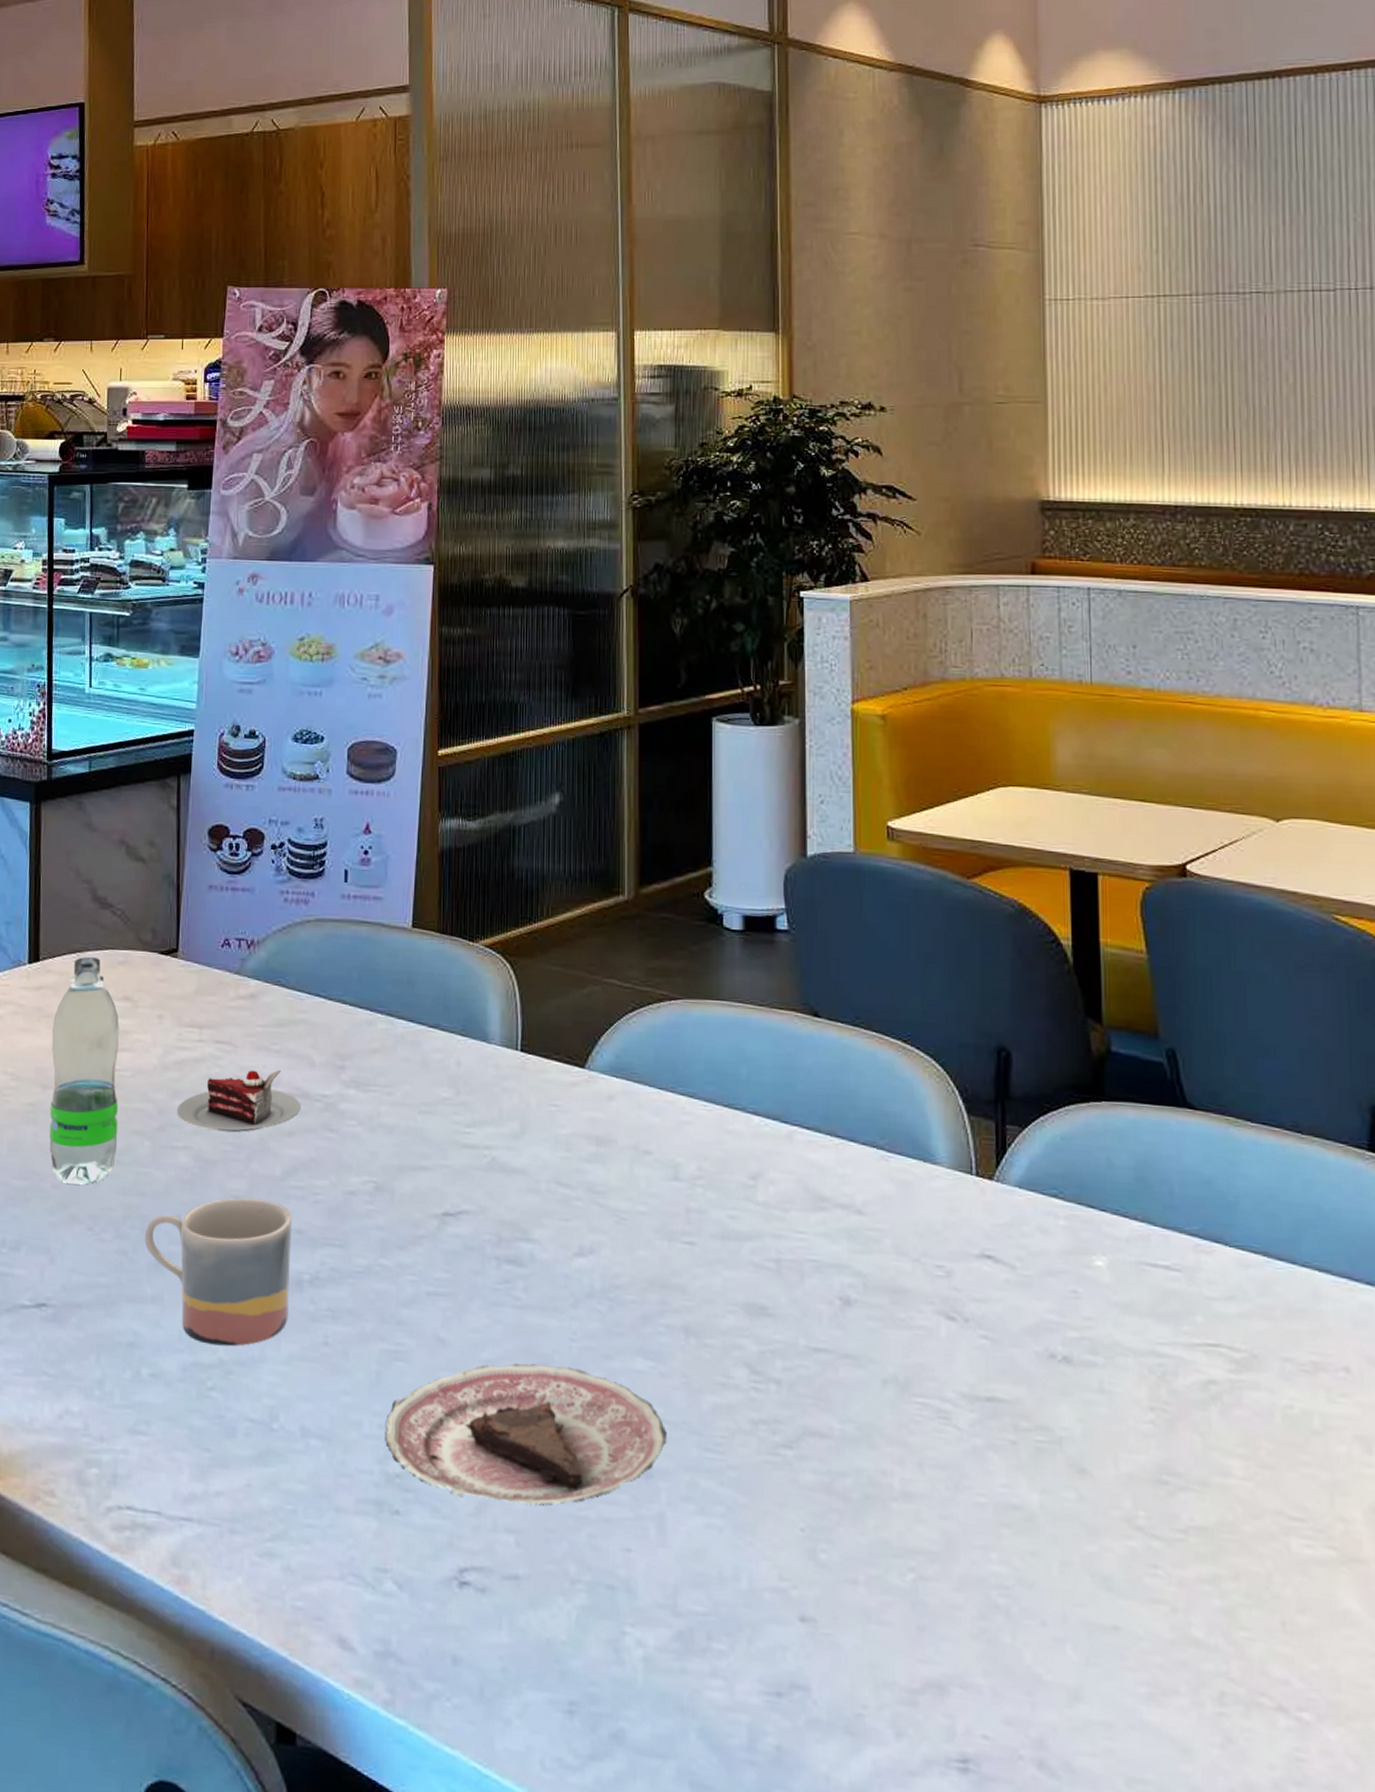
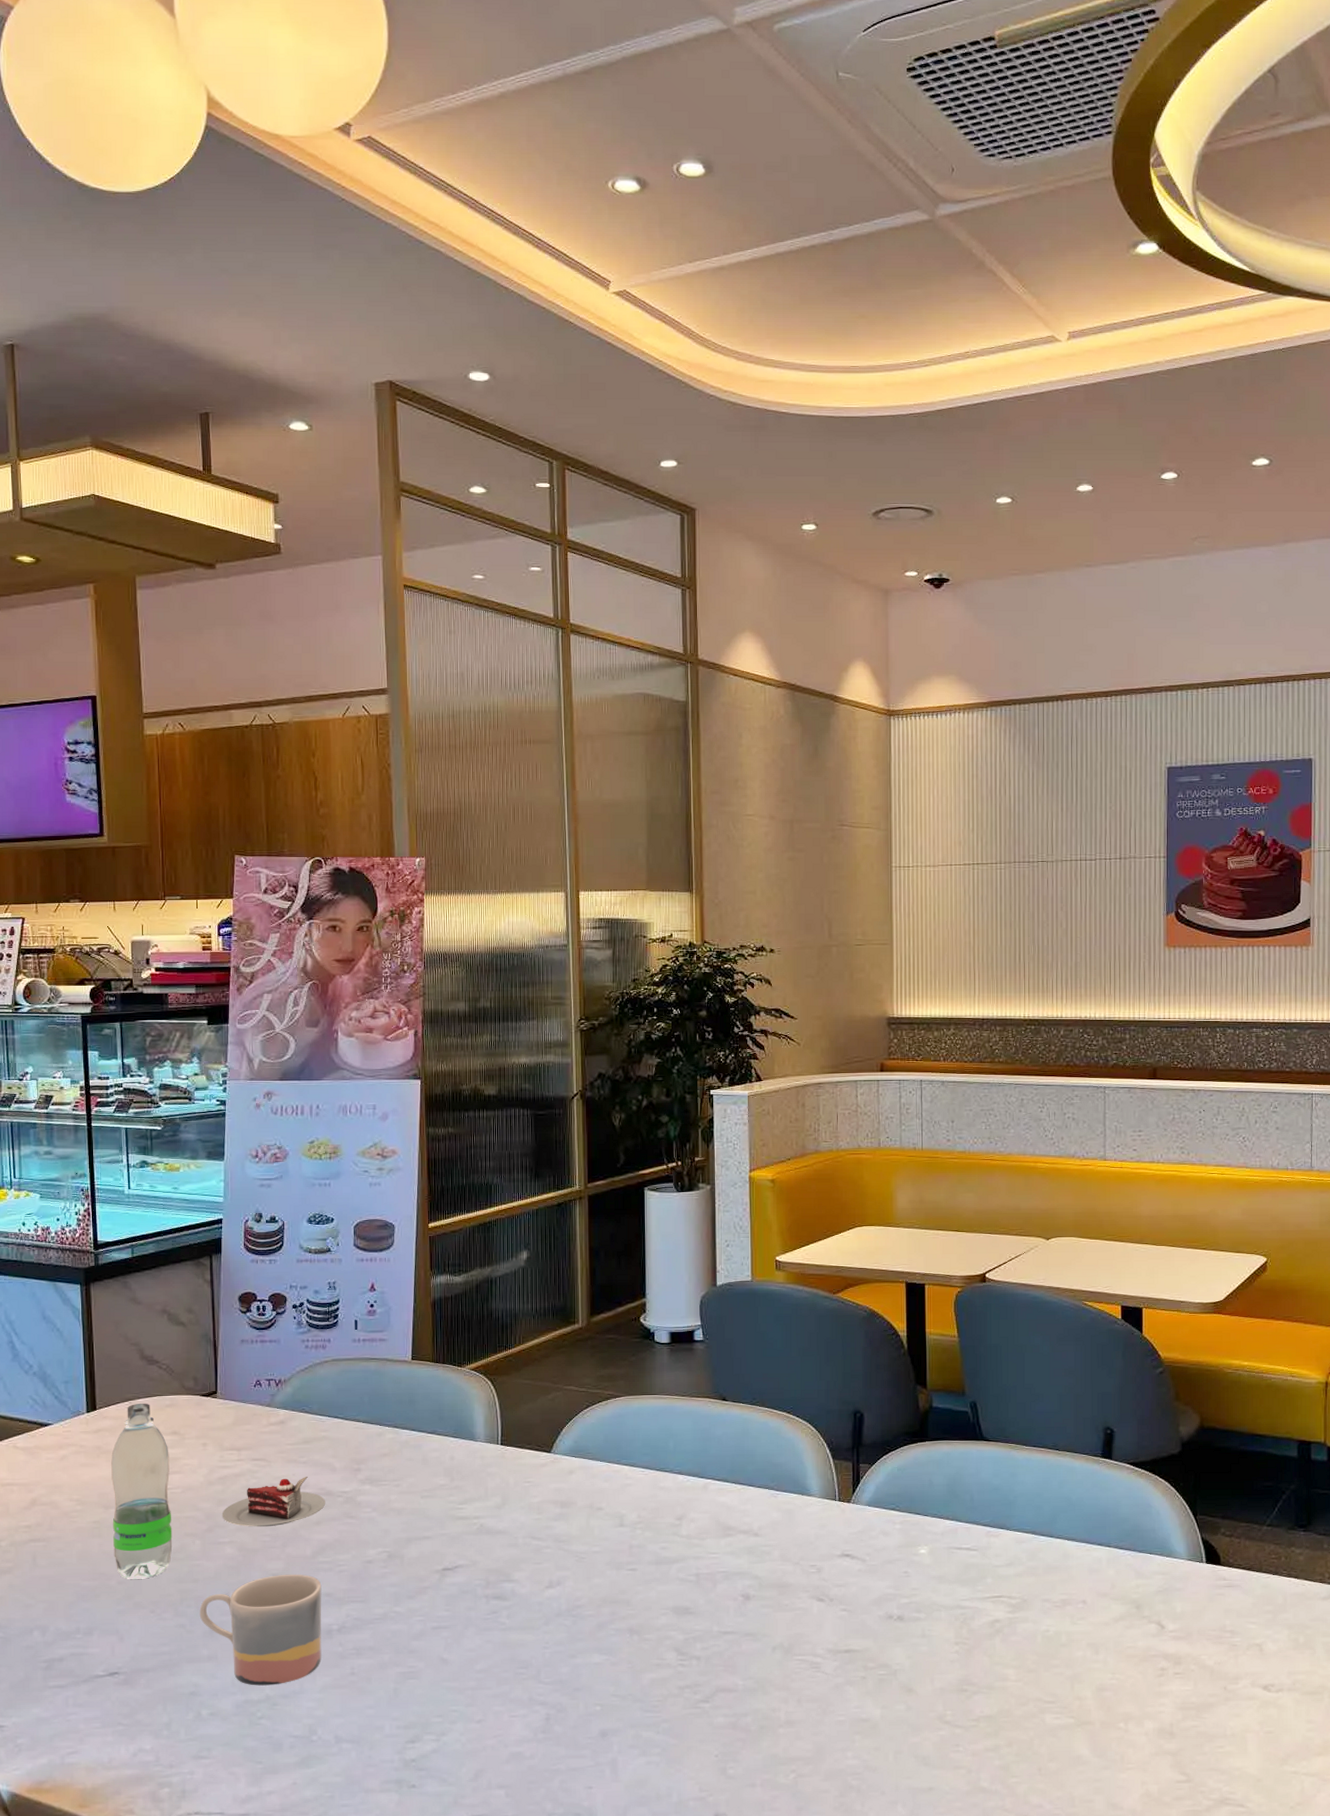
cake slice: present [385,1363,667,1506] -> none [402,1667,617,1769]

